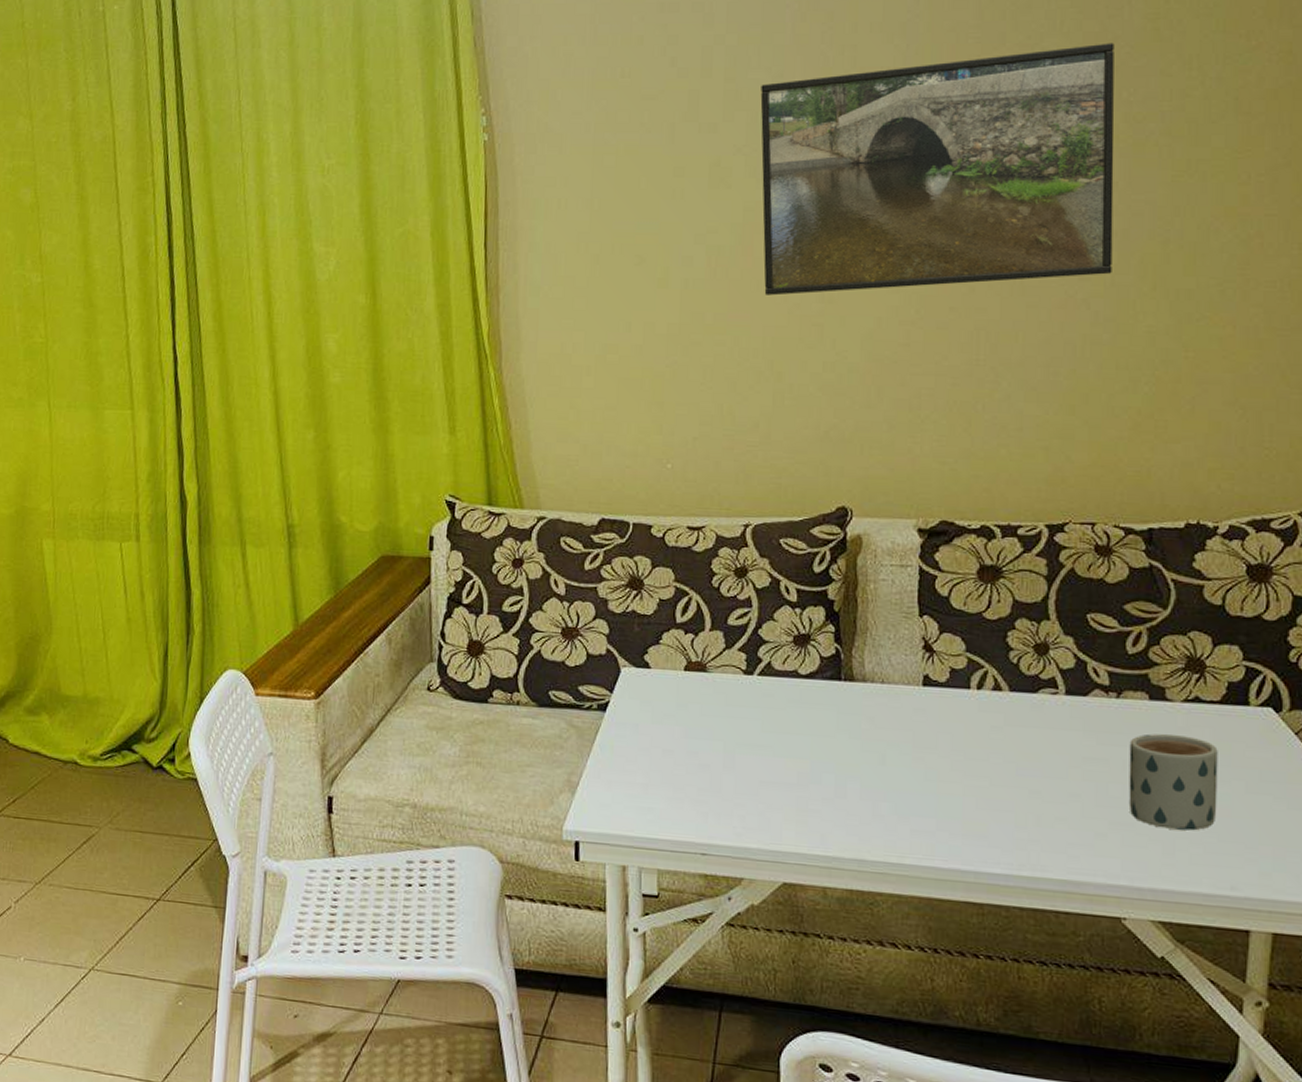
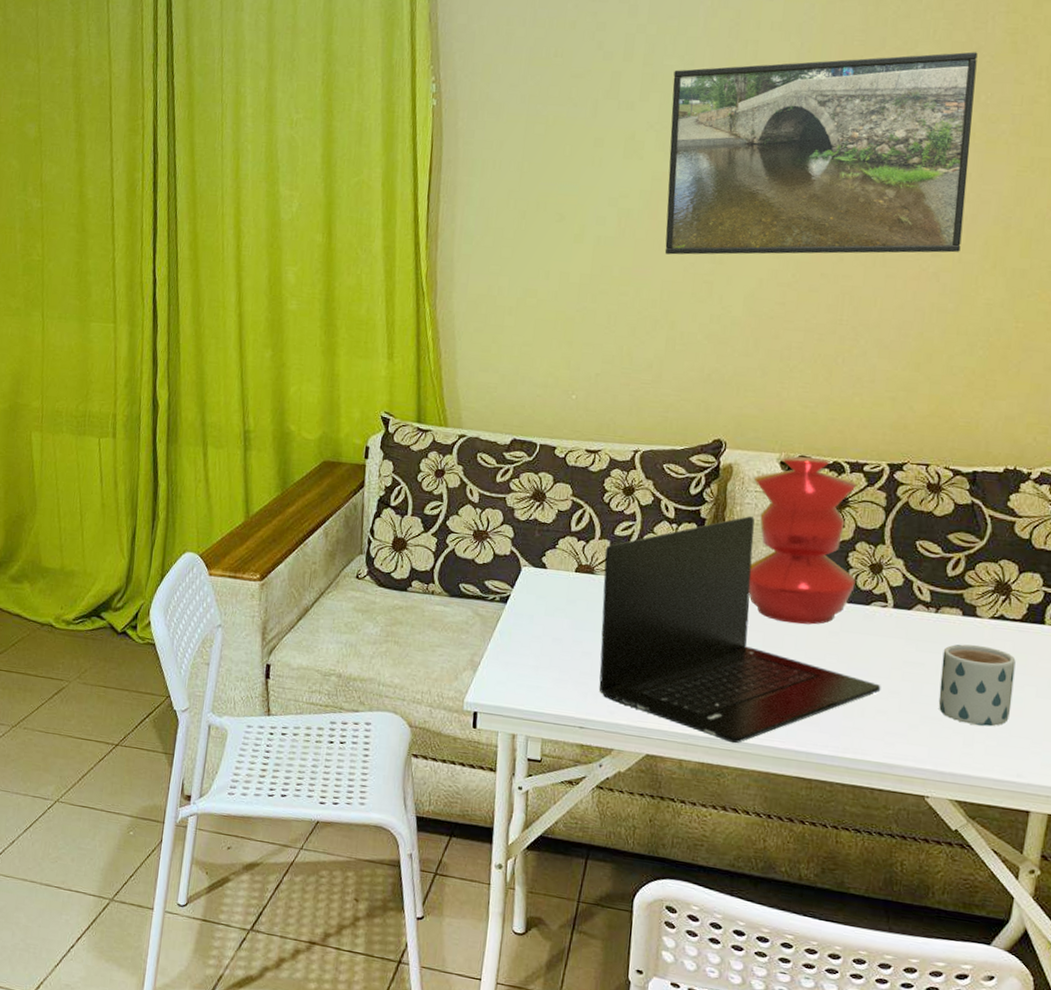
laptop: none [717,595,1058,865] -> present [599,516,881,744]
vase: none [889,521,1018,720] -> present [748,456,857,625]

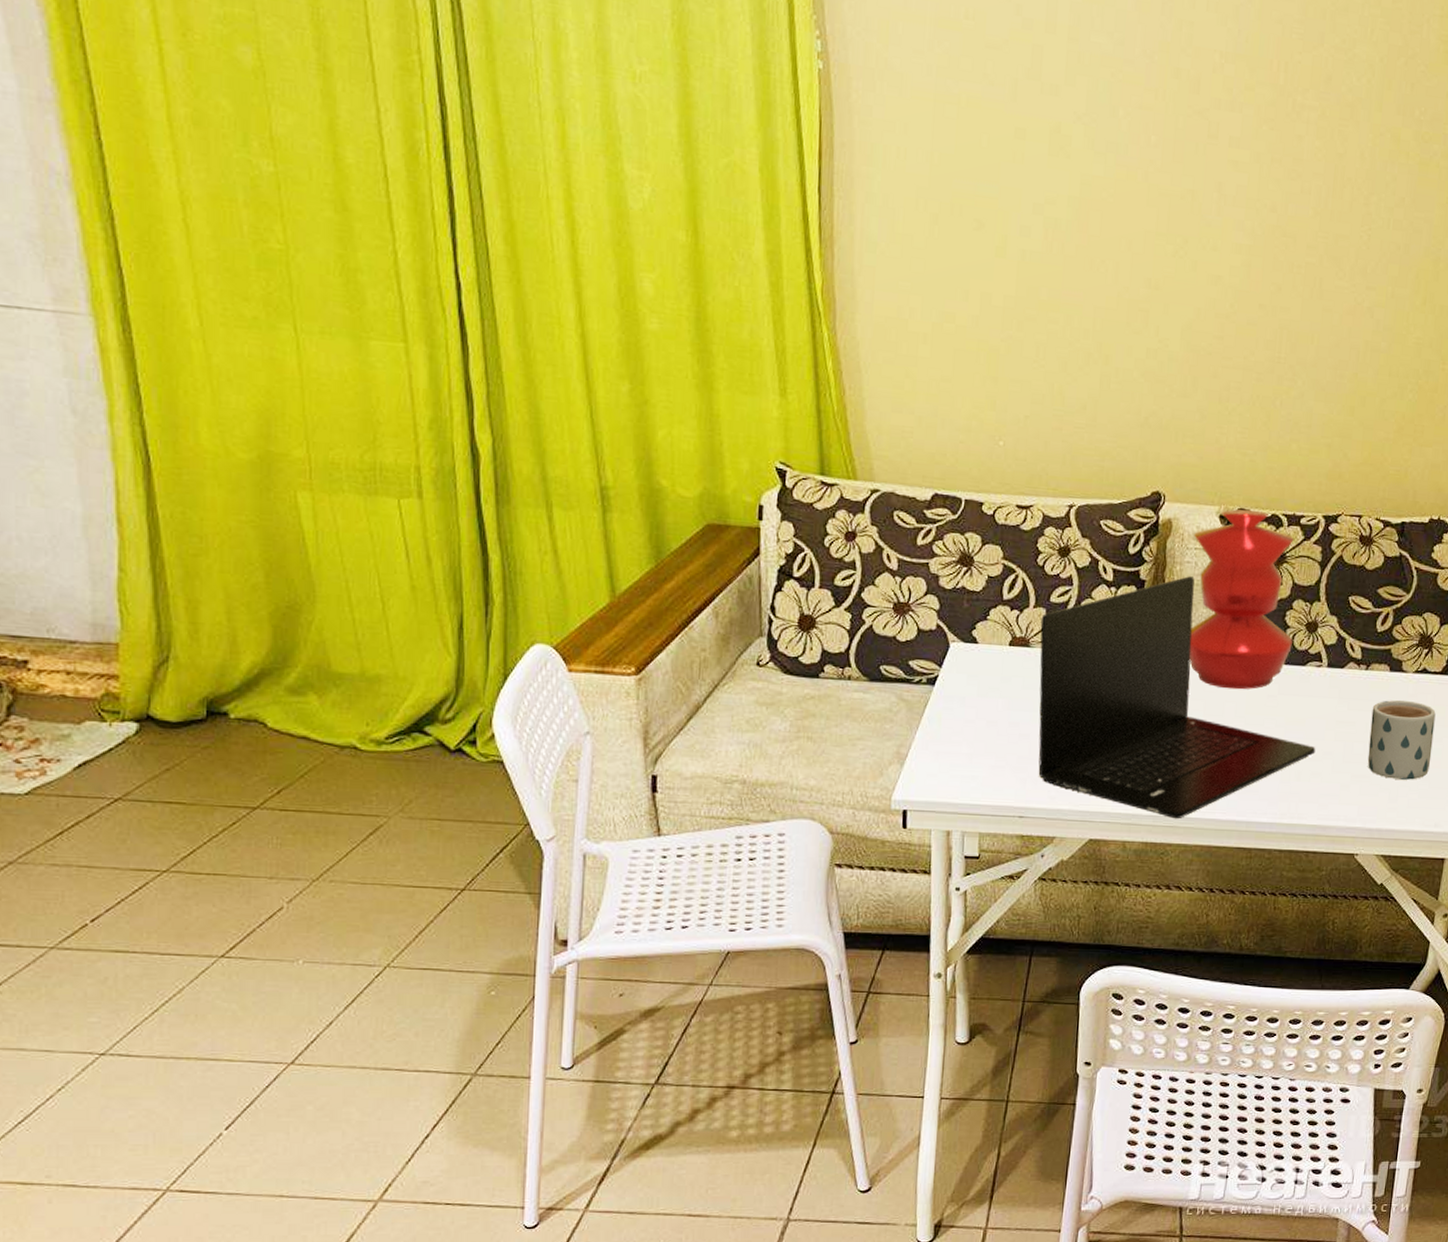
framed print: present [664,52,978,255] -> none [1096,49,1413,286]

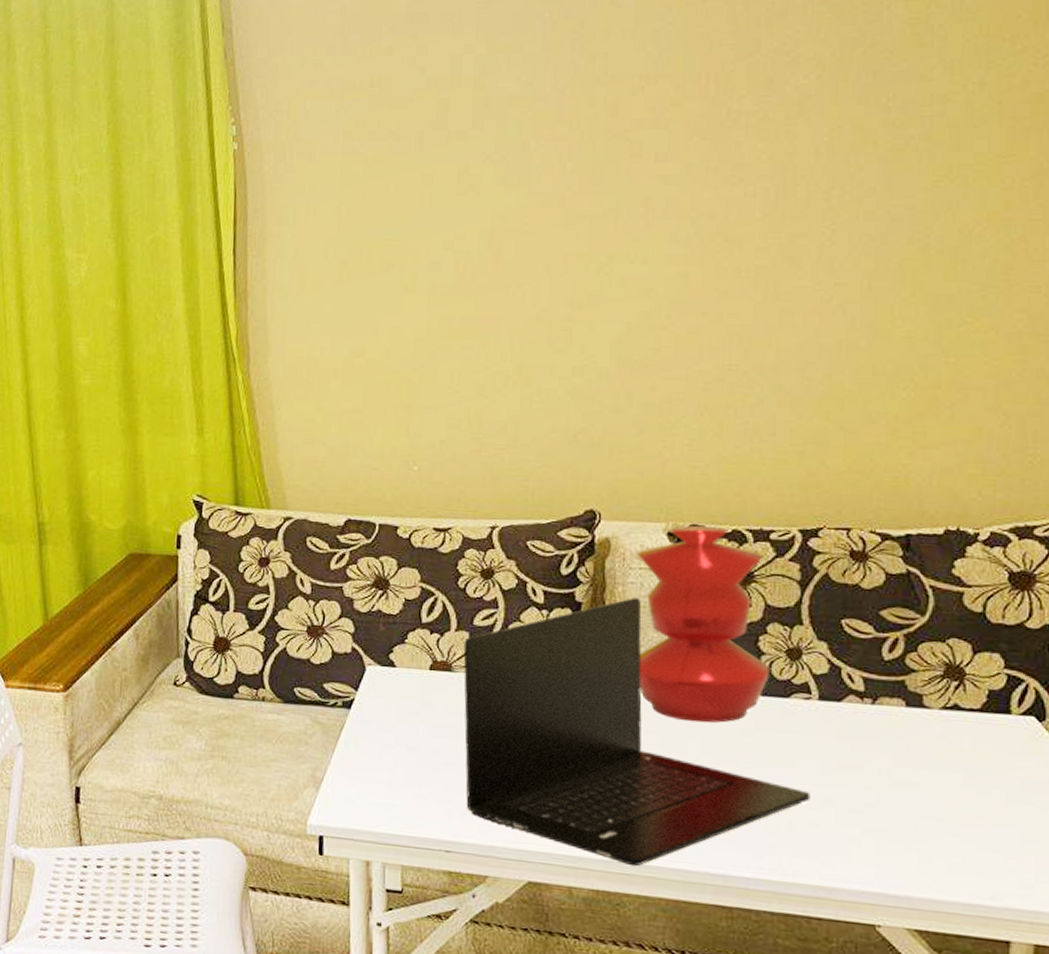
mug: present [1367,700,1436,780] -> none [884,740,978,839]

